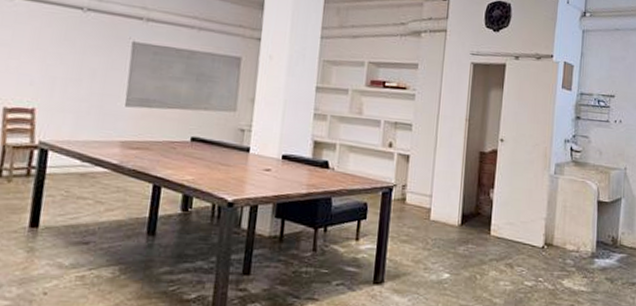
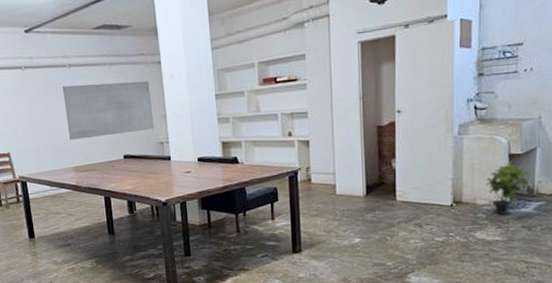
potted plant: none [575,208,617,263] -> present [485,161,532,215]

